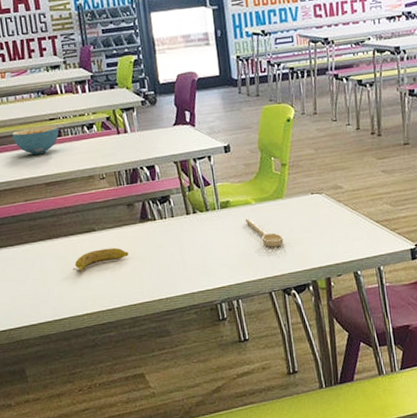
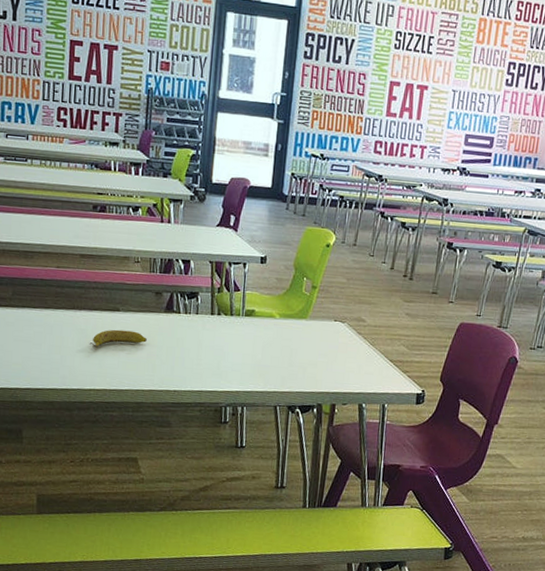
cereal bowl: present [11,125,59,155] -> none [57,197,104,226]
spoon: present [245,218,284,248] -> none [266,331,299,365]

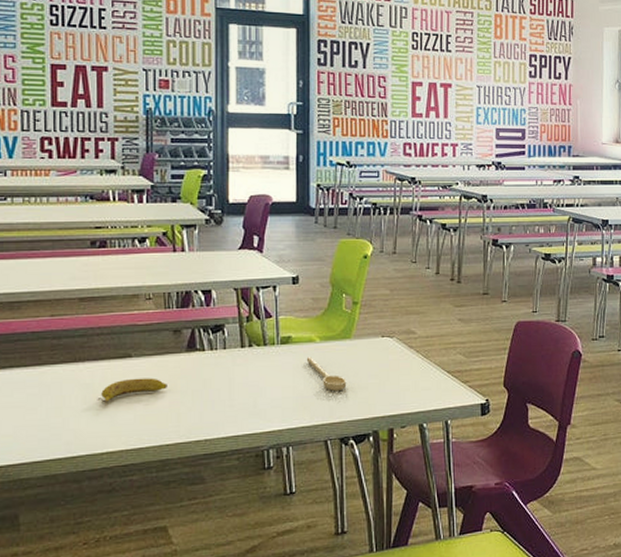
spoon: none [266,331,299,365] -> present [306,357,347,392]

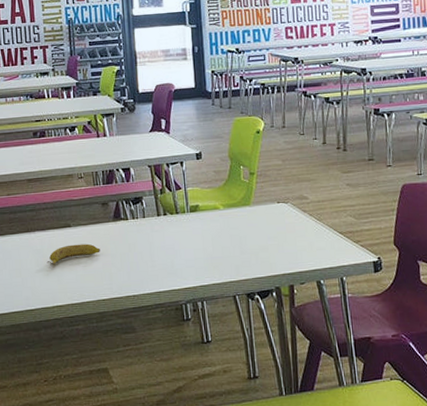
spoon: present [306,357,347,392] -> none [213,222,250,253]

